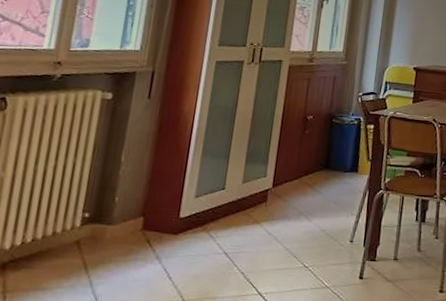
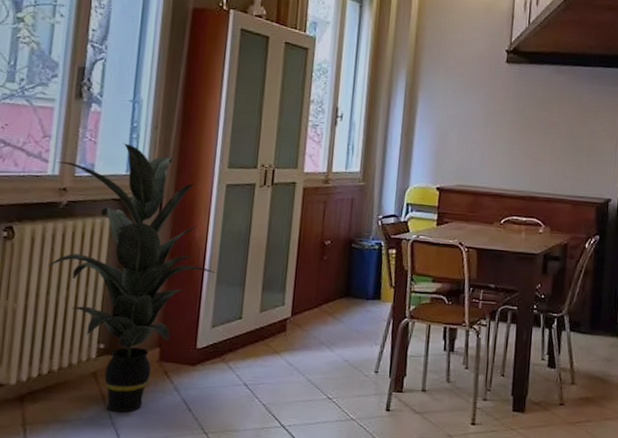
indoor plant: none [37,20,203,280] -> present [47,143,217,412]

